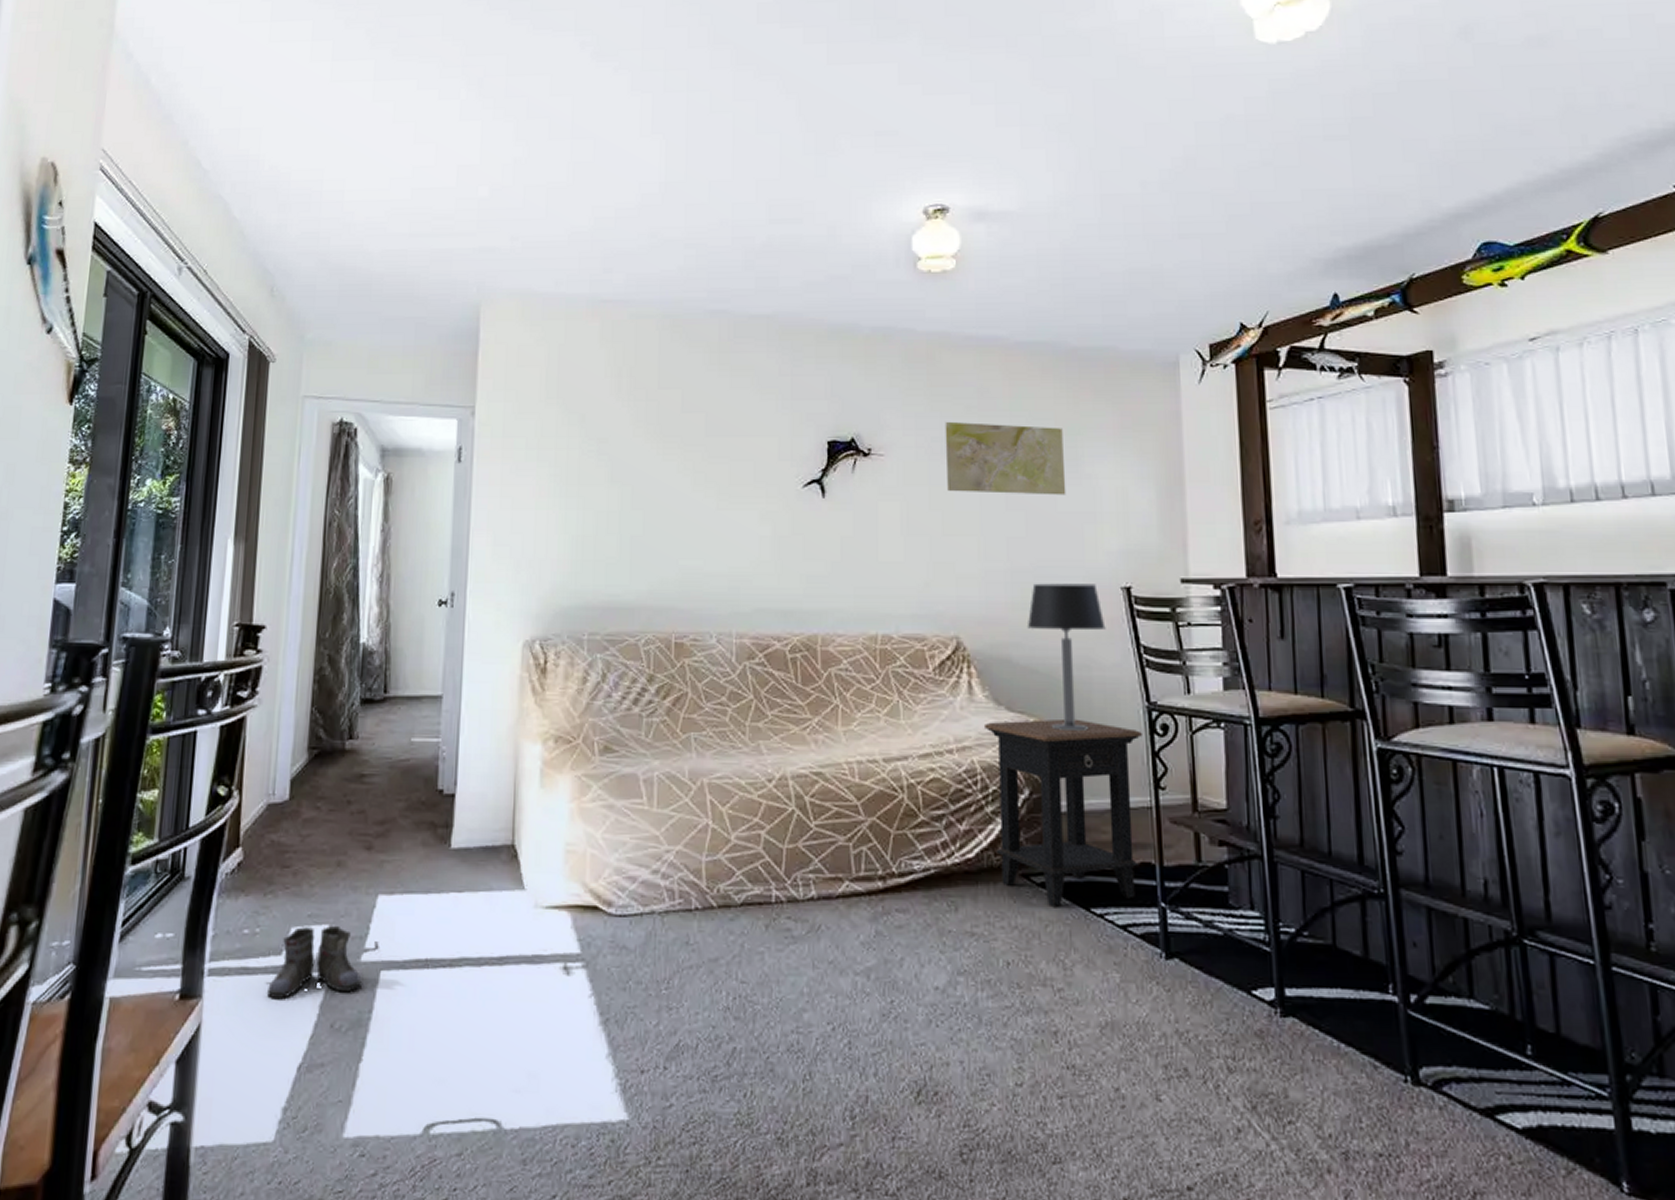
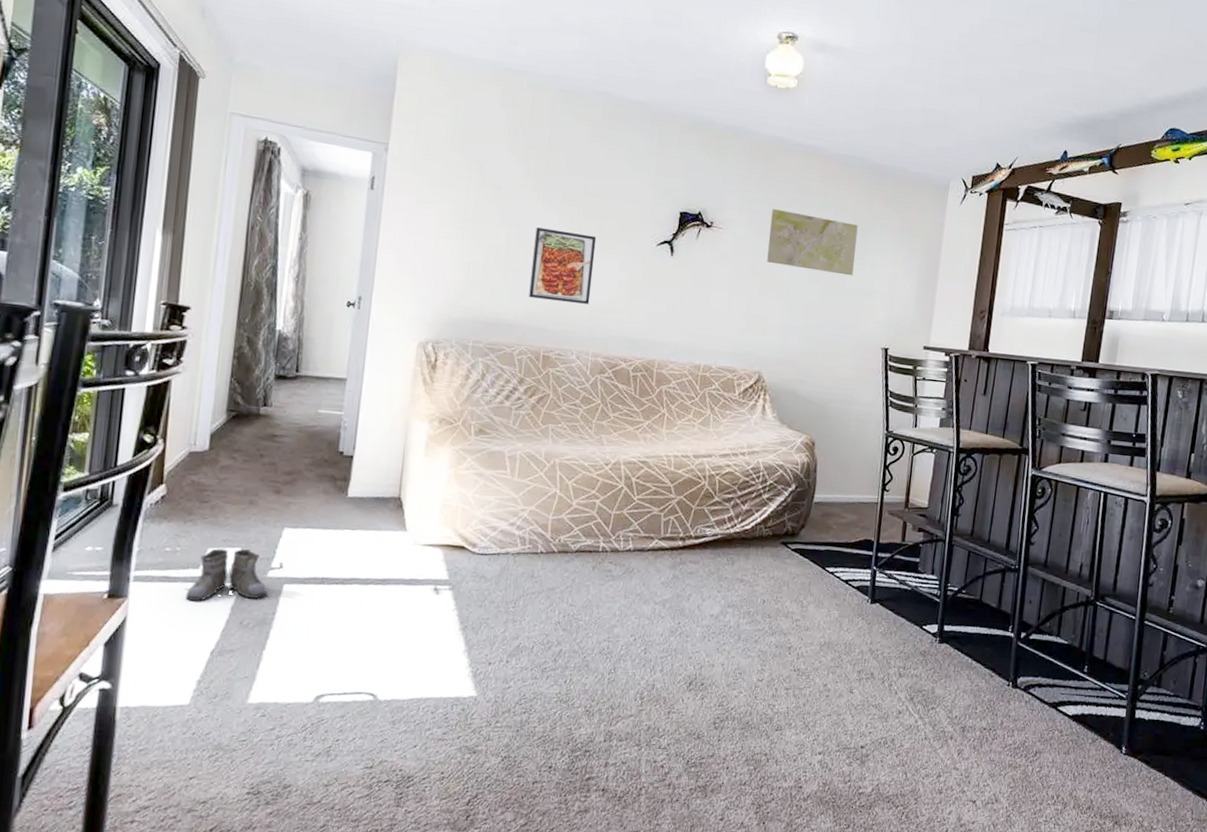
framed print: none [651,483,727,571] -> present [529,227,597,304]
side table: present [985,719,1142,908] -> none [766,435,879,566]
table lamp: present [1027,583,1106,732] -> none [810,338,867,447]

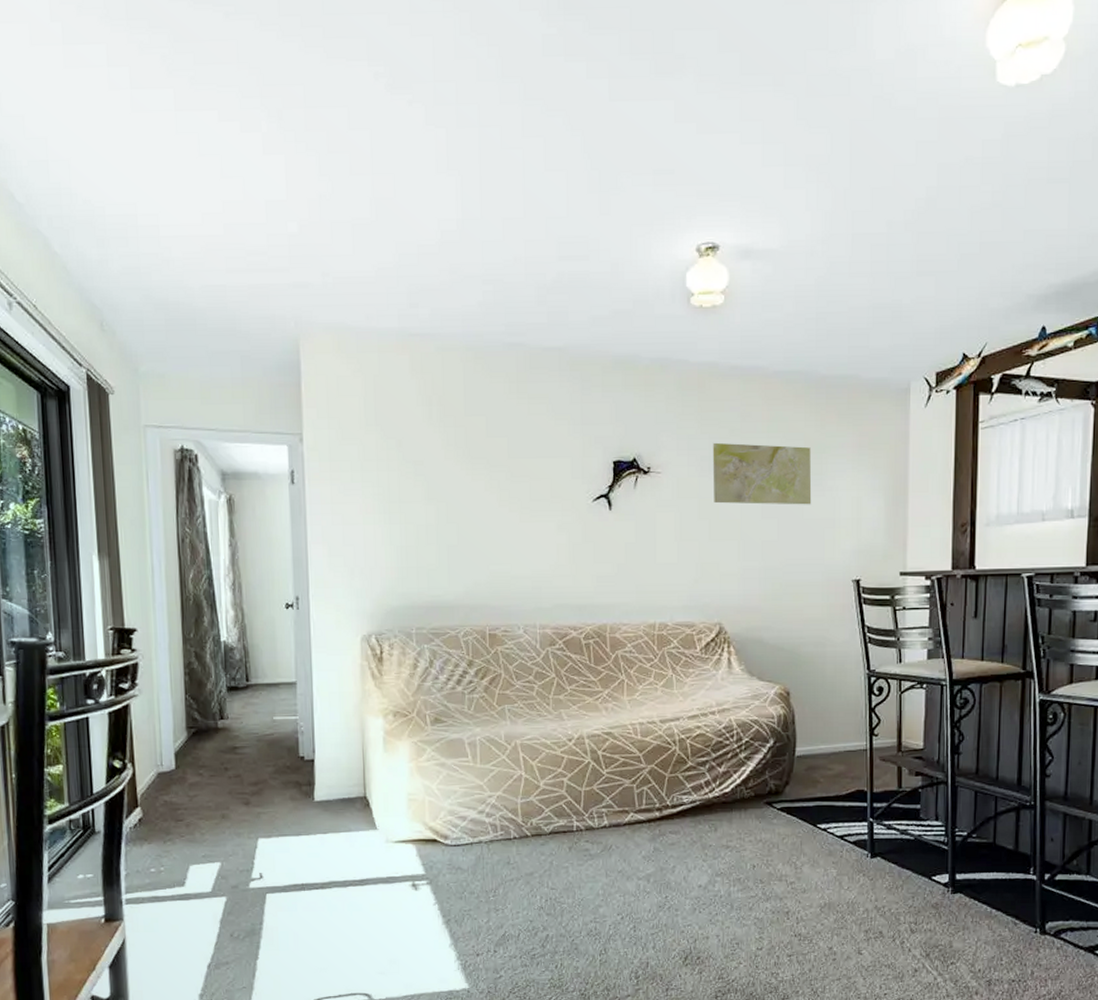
boots: present [185,548,268,602] -> none [175,862,252,919]
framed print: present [529,227,597,304] -> none [464,499,530,575]

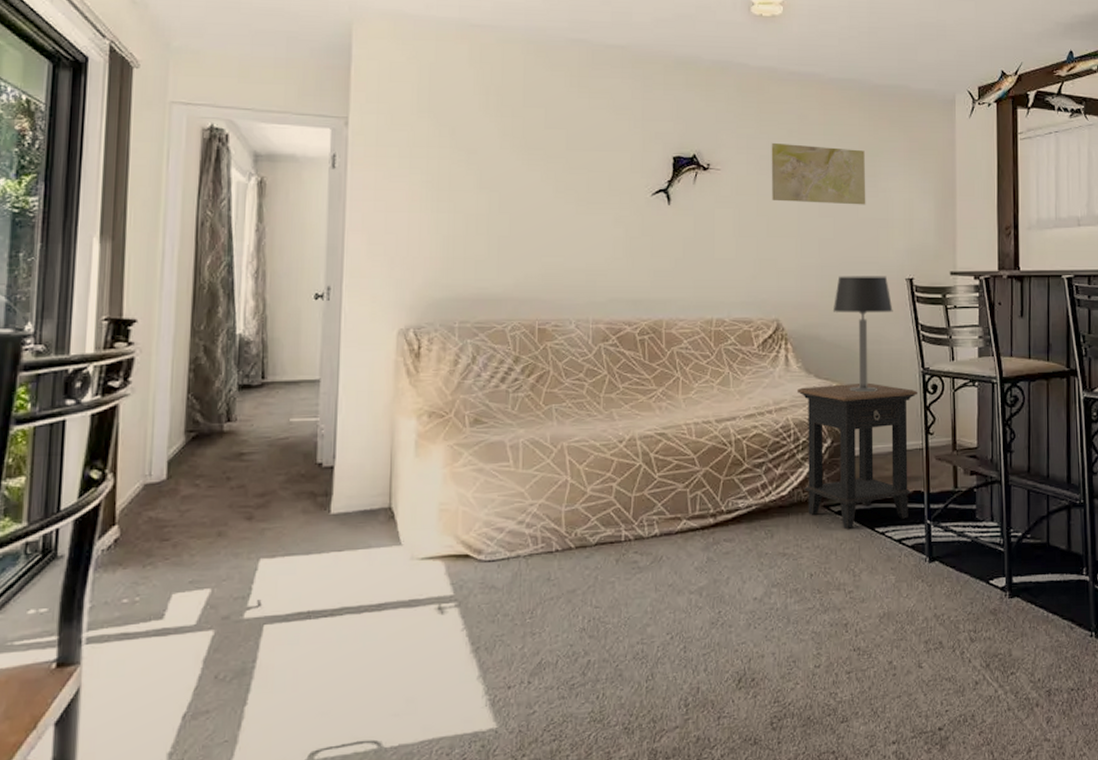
side table: none [740,685,862,826] -> present [798,382,918,530]
table lamp: none [776,578,839,695] -> present [832,276,893,393]

